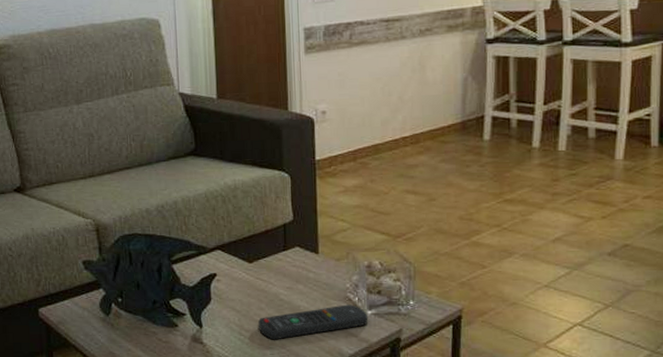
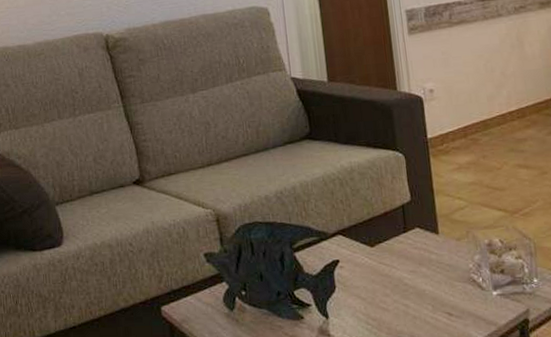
remote control: present [258,304,369,340] -> none [385,286,495,328]

